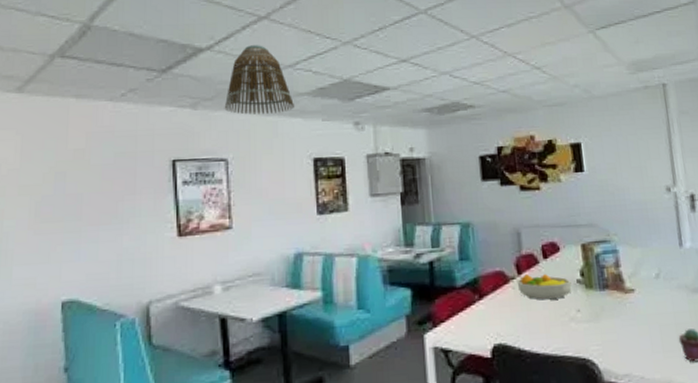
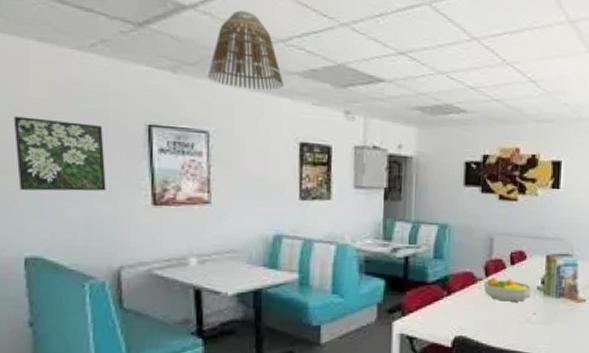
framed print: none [54,166,136,236] -> present [13,116,106,192]

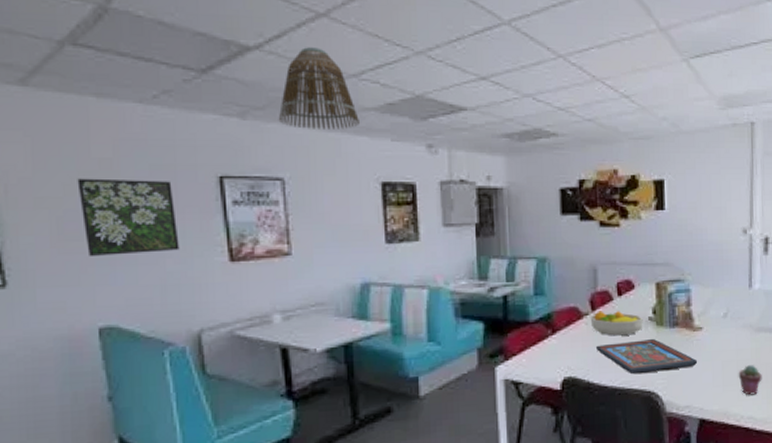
religious icon: none [486,306,579,338] -> present [595,338,698,375]

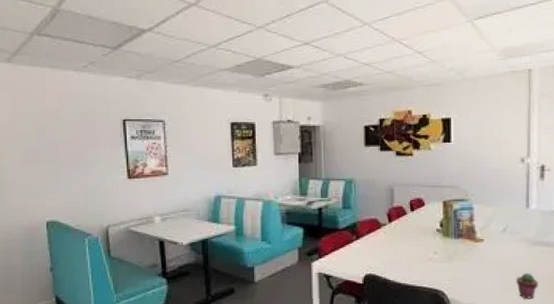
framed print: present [77,178,180,256] -> none [37,122,97,173]
lamp shade: present [278,47,359,129] -> none [162,28,216,85]
fruit bowl: present [590,311,643,336] -> none [387,222,432,243]
religious icon: present [595,338,698,375] -> none [391,246,480,275]

